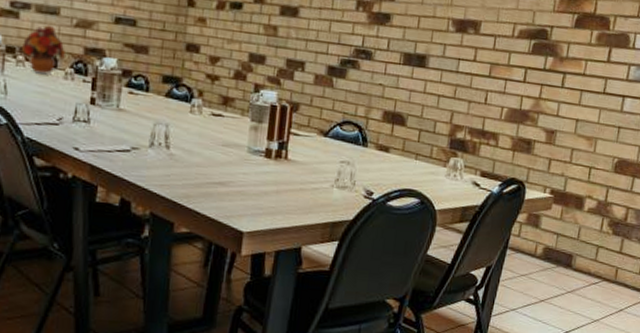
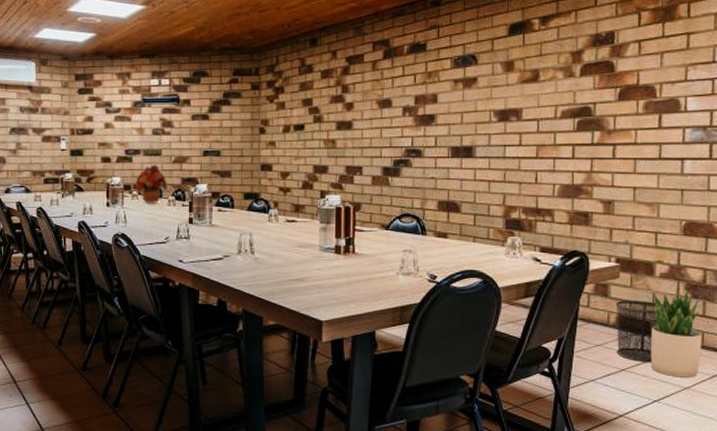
trash can: none [539,232,581,294] -> present [616,299,659,362]
planter: none [568,226,622,311] -> present [650,290,702,378]

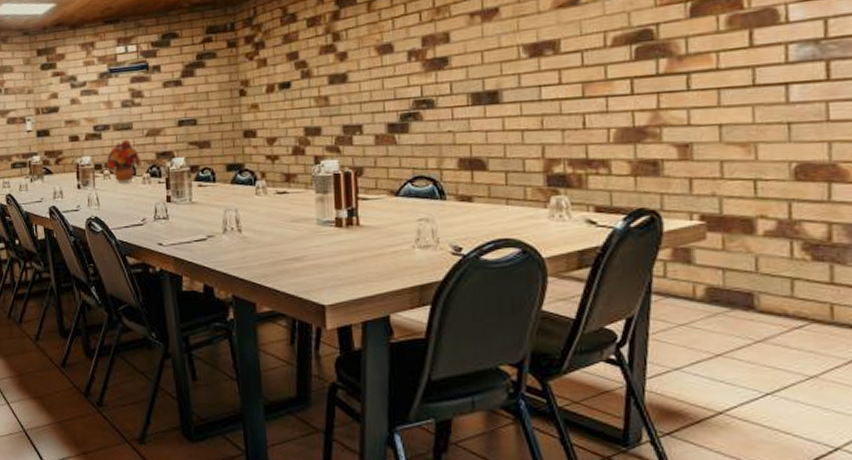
trash can: present [616,299,659,362] -> none [703,266,767,344]
planter: present [650,290,702,378] -> none [754,250,832,363]

